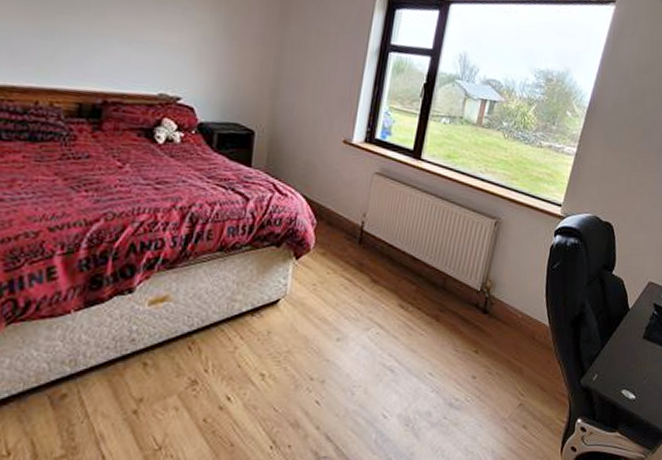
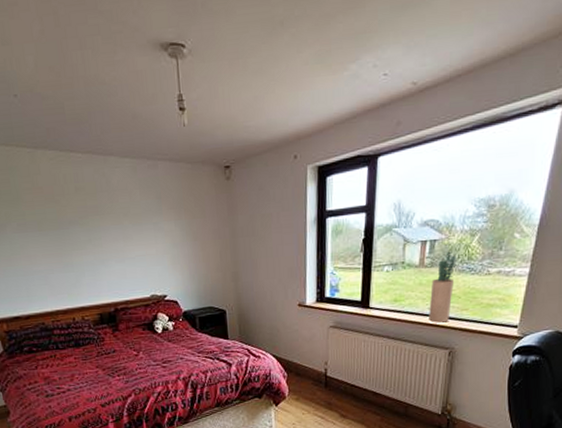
vase: none [479,114,513,190] -> present [429,250,457,323]

